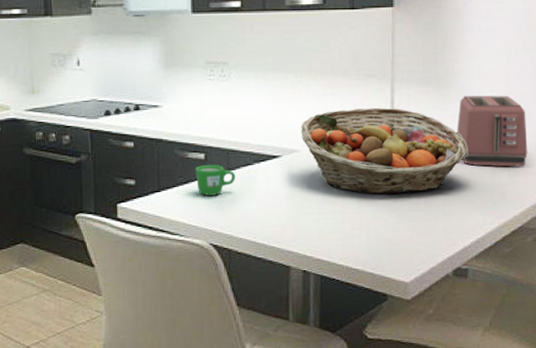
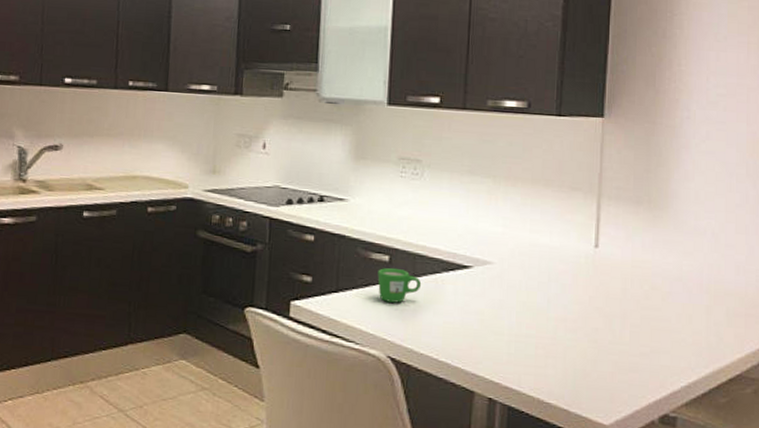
fruit basket: present [301,107,468,195] -> none [495,222,681,323]
toaster: present [457,95,528,167] -> none [669,220,749,306]

